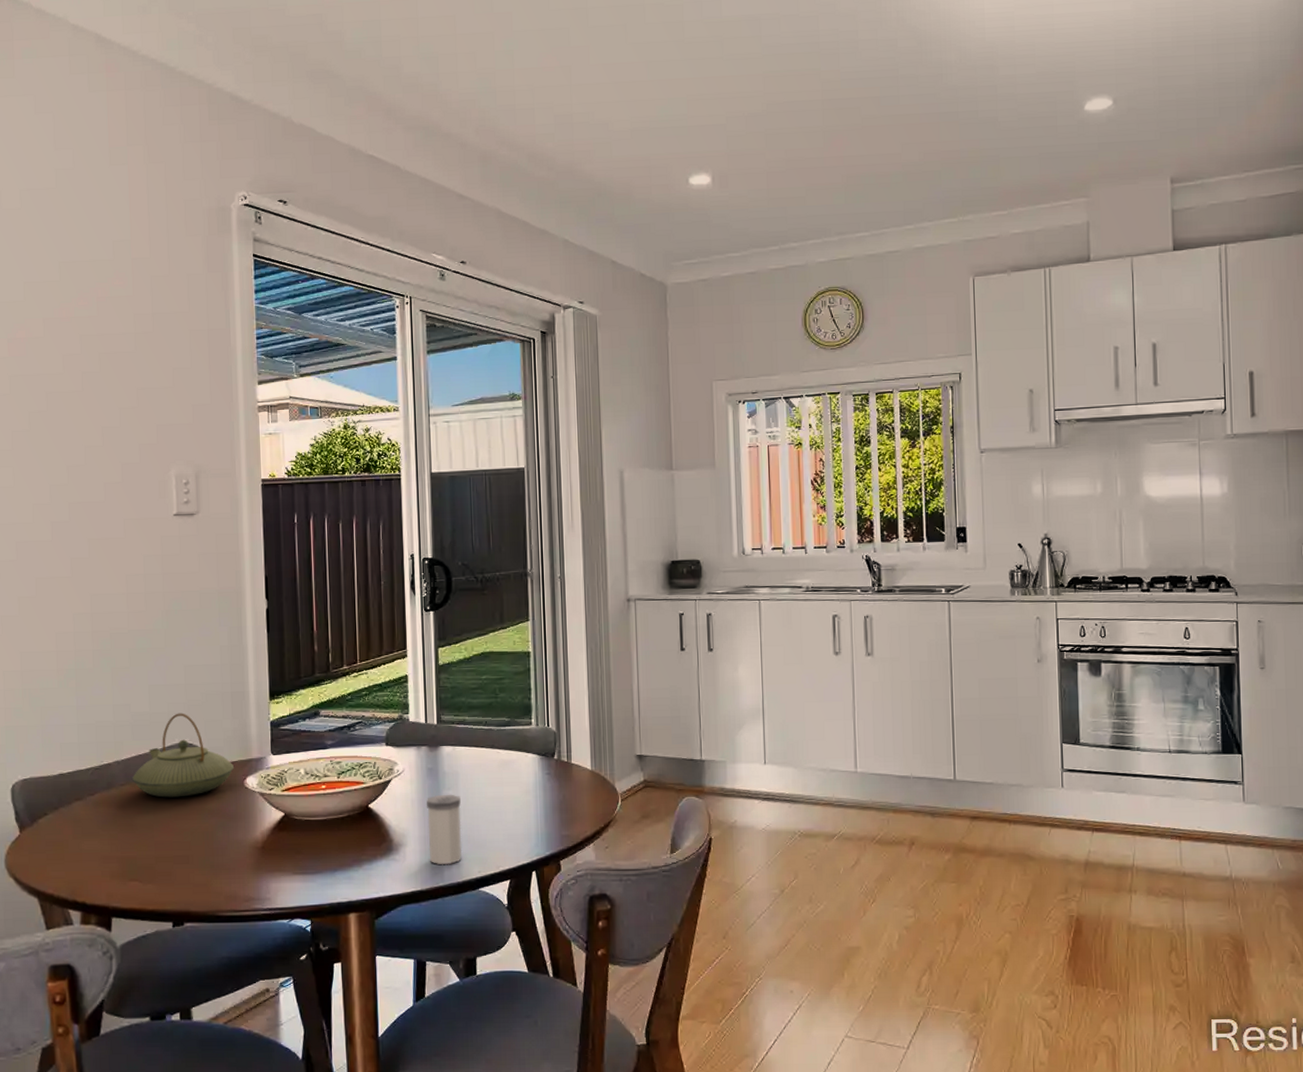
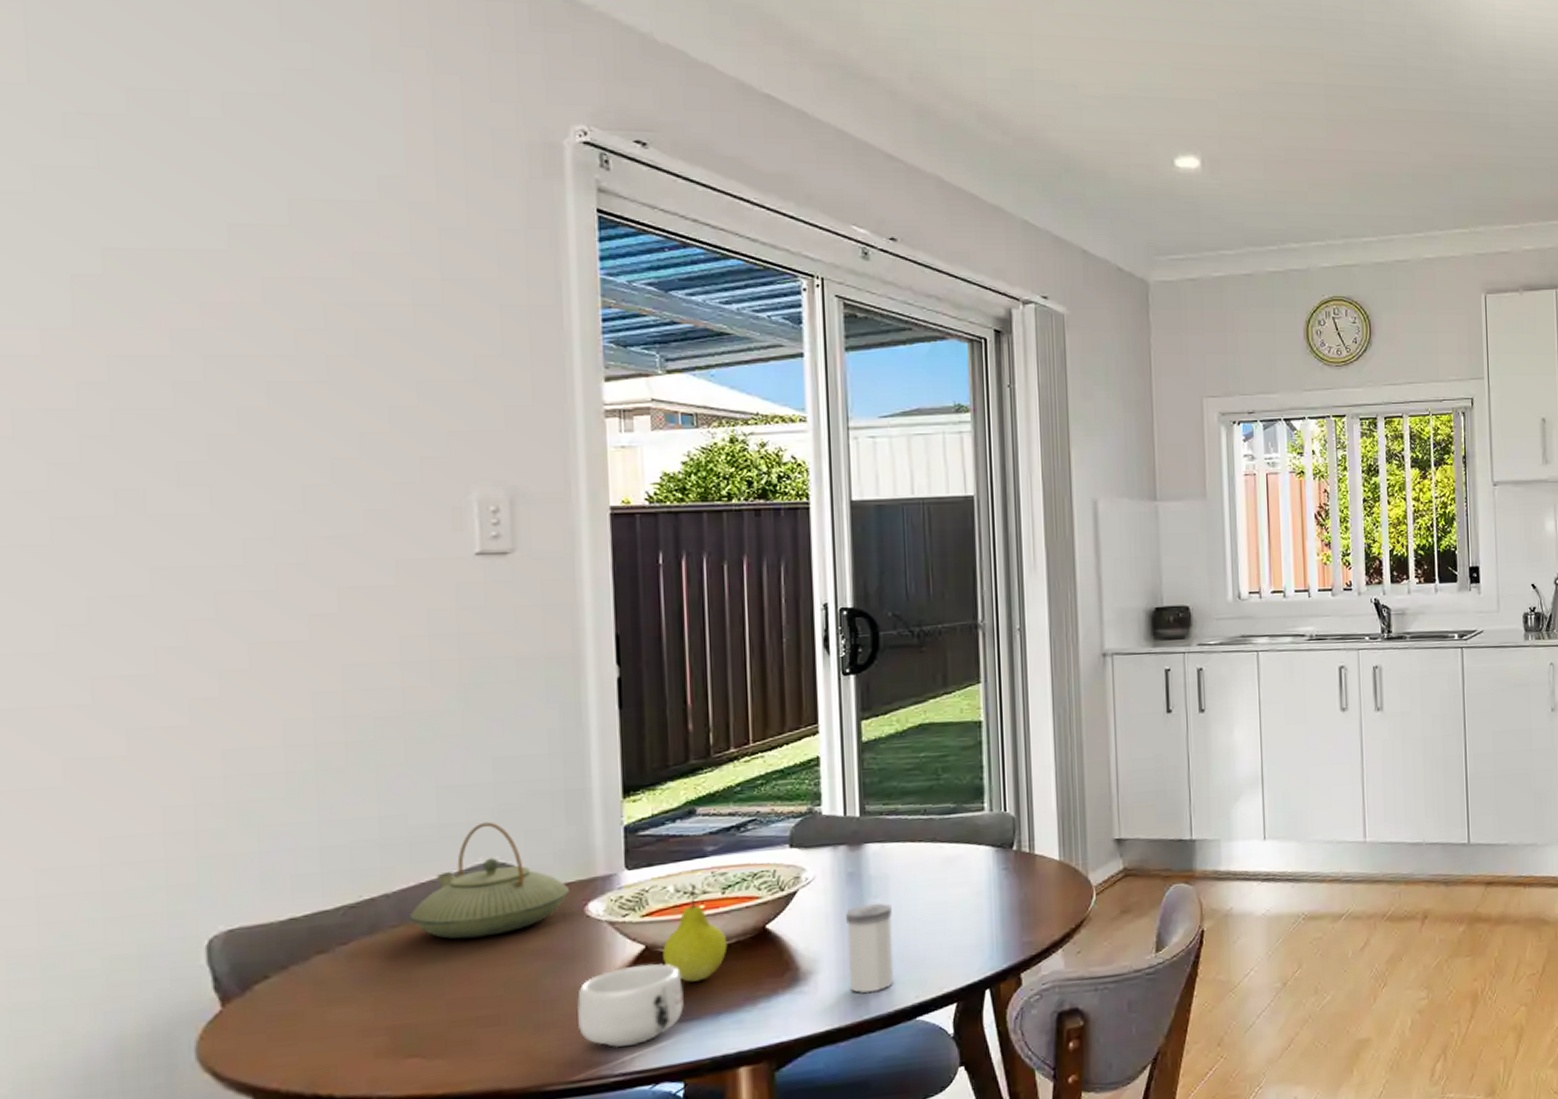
mug: none [239,827,311,889] -> present [577,963,684,1048]
fruit: none [296,769,342,844] -> present [663,884,728,982]

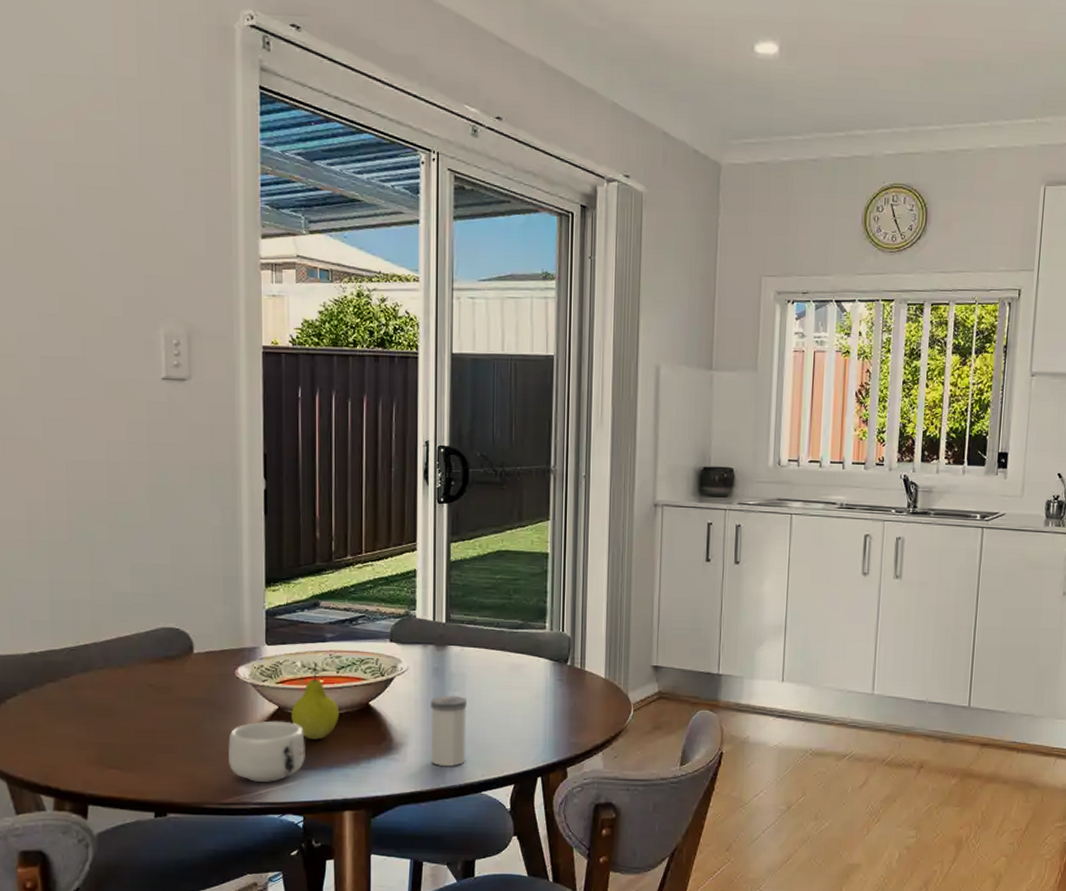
teapot: present [410,821,571,939] -> none [112,595,225,684]

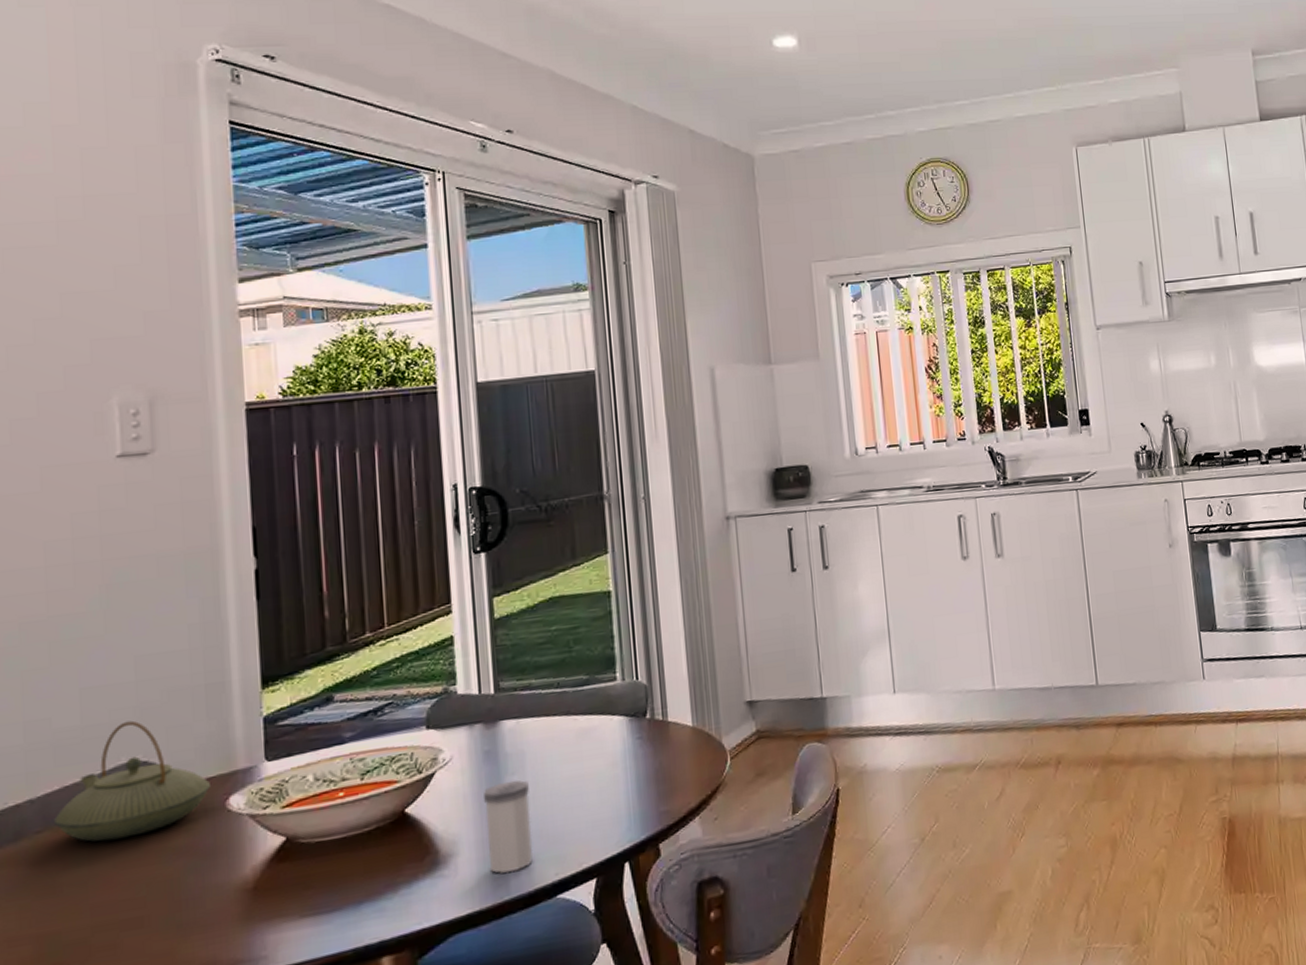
teapot: none [112,595,225,684] -> present [54,720,212,842]
mug: present [228,720,305,783] -> none [220,855,325,945]
fruit: present [291,663,340,739] -> none [303,772,368,872]

